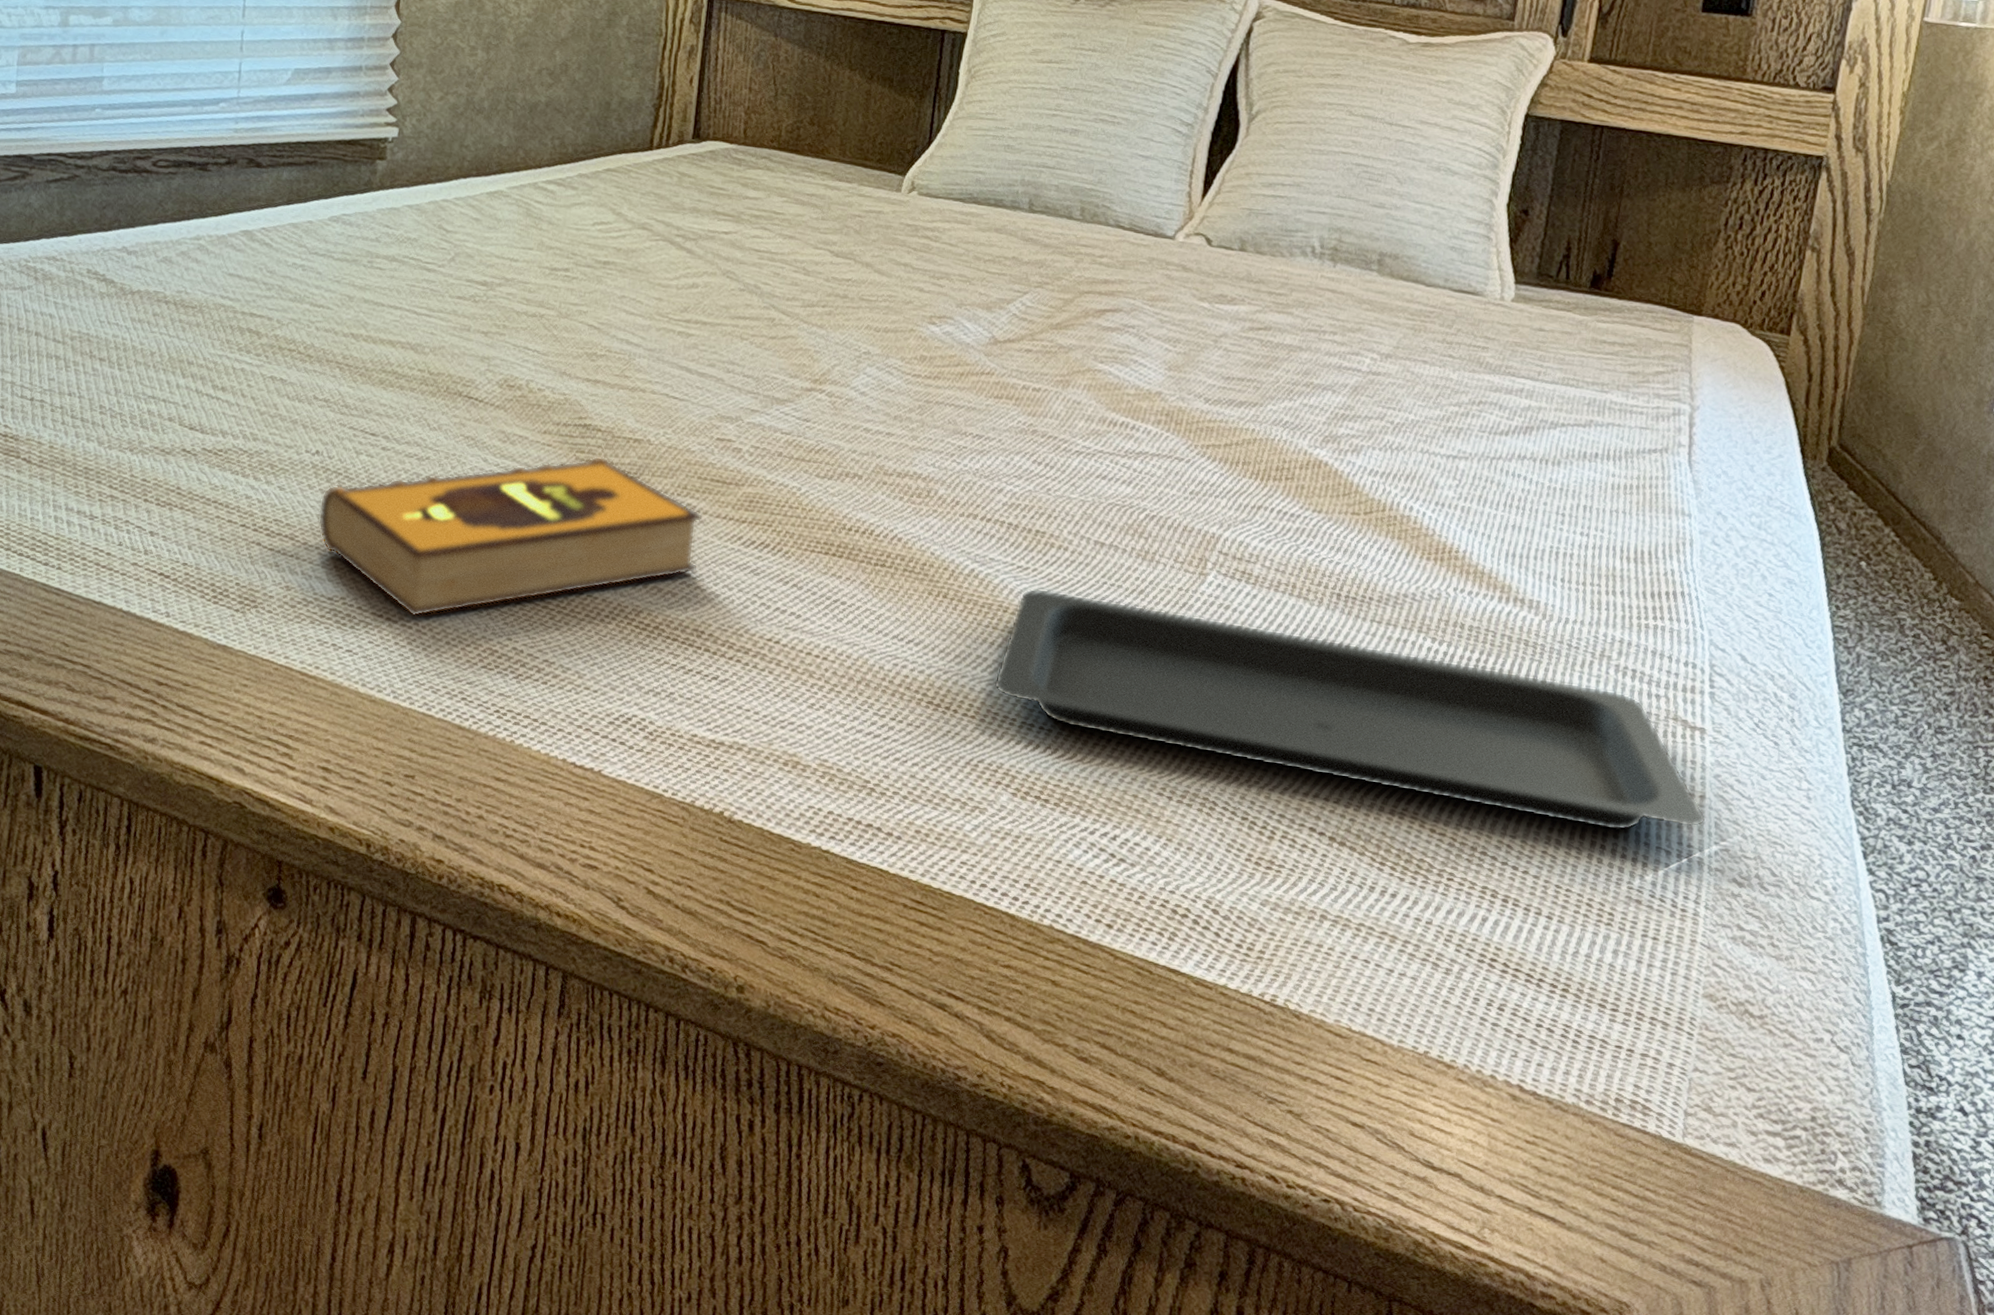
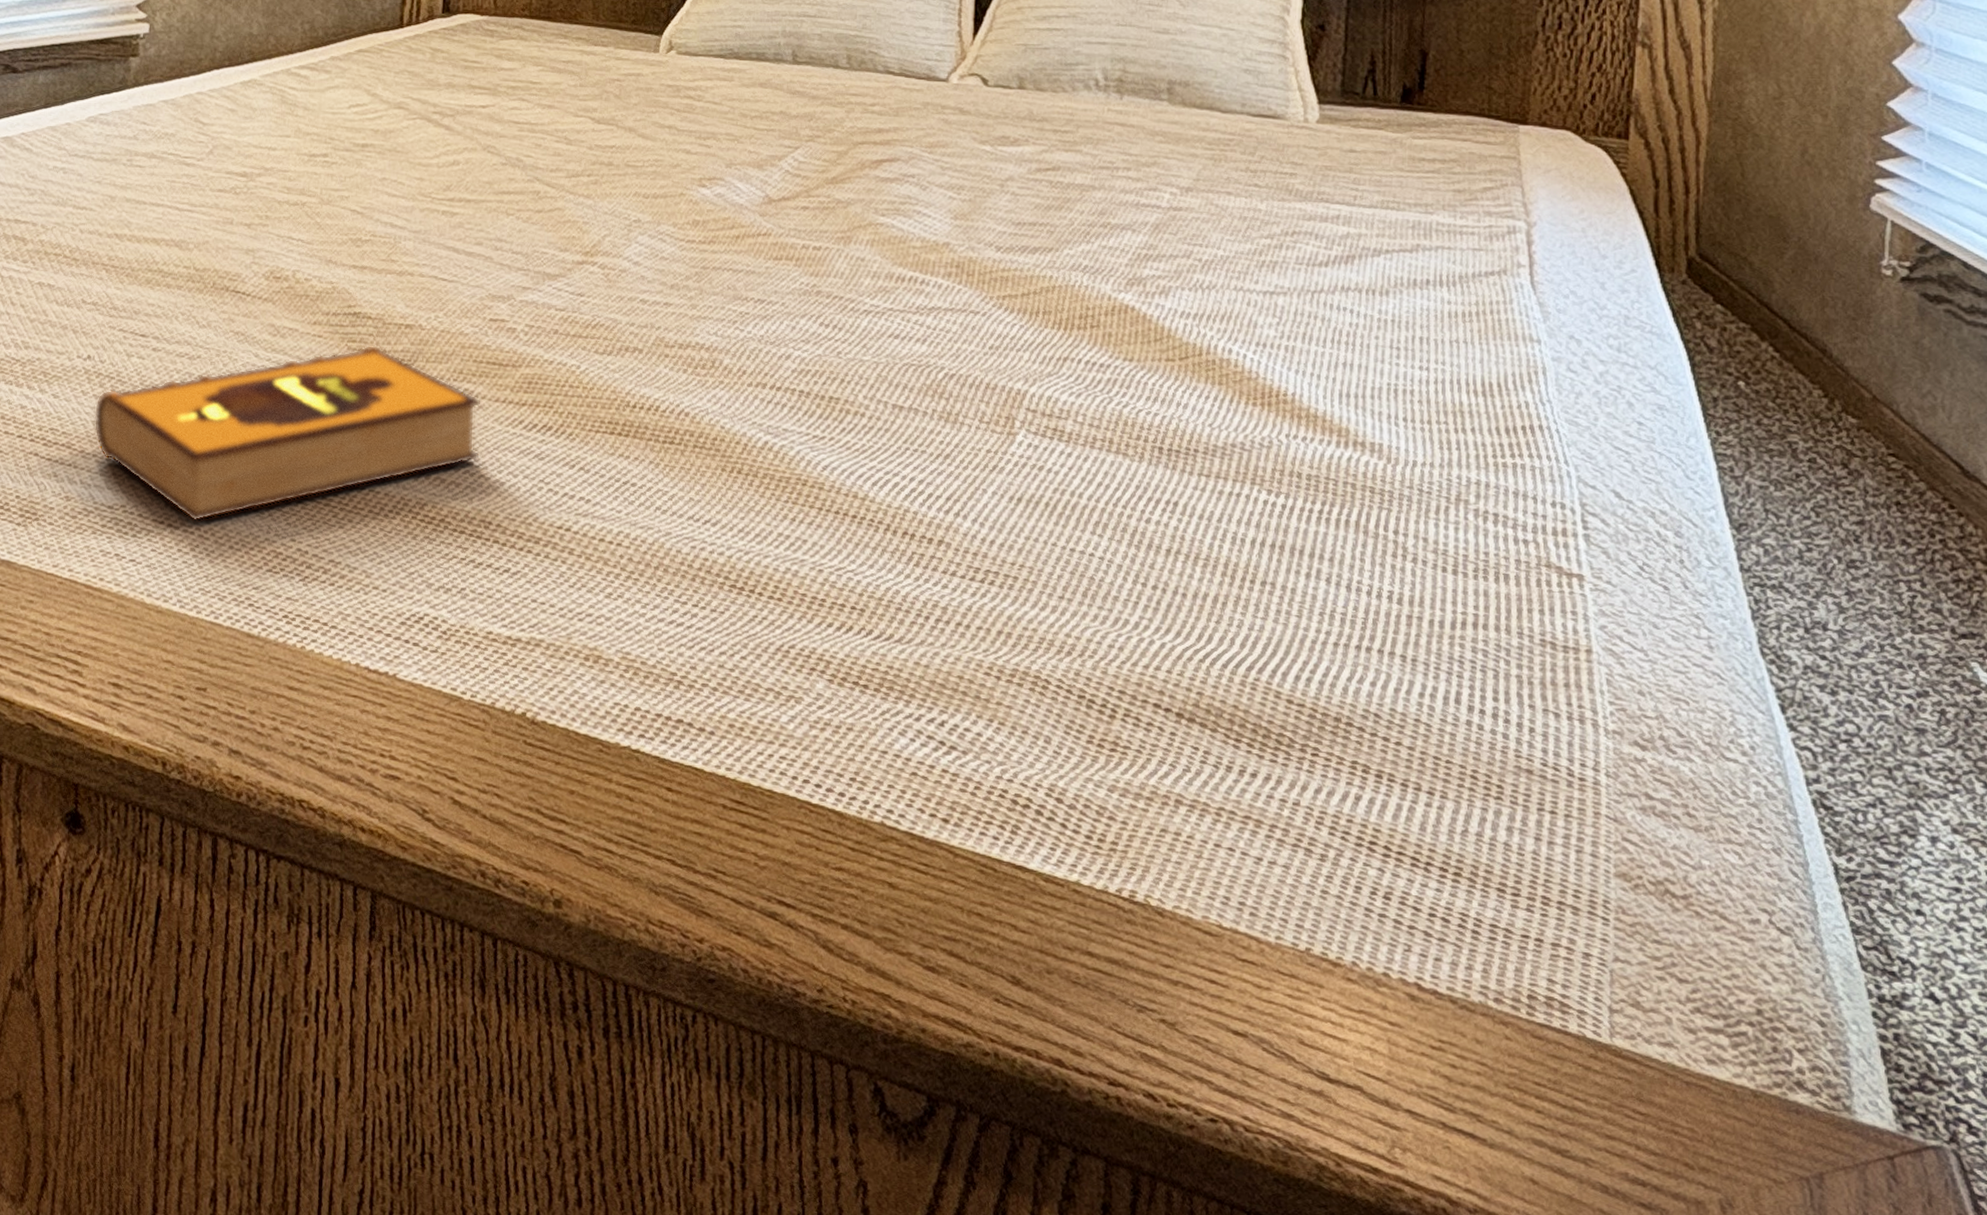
serving tray: present [993,588,1706,832] -> none [798,458,1596,694]

